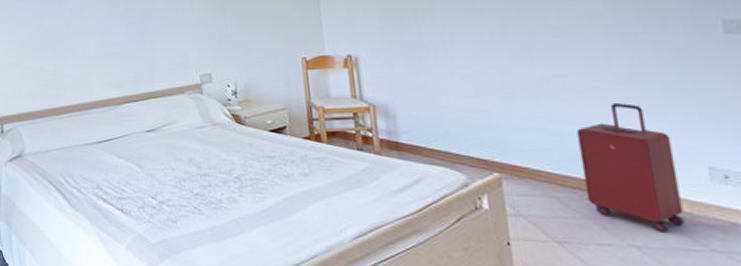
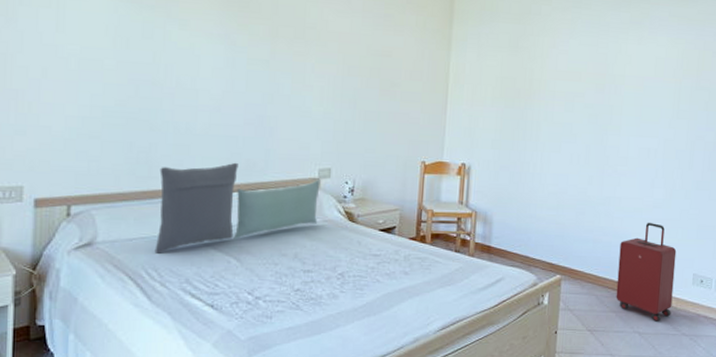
pillow: none [65,76,132,162] -> present [154,162,239,253]
pillow: none [130,85,206,146] -> present [233,179,321,239]

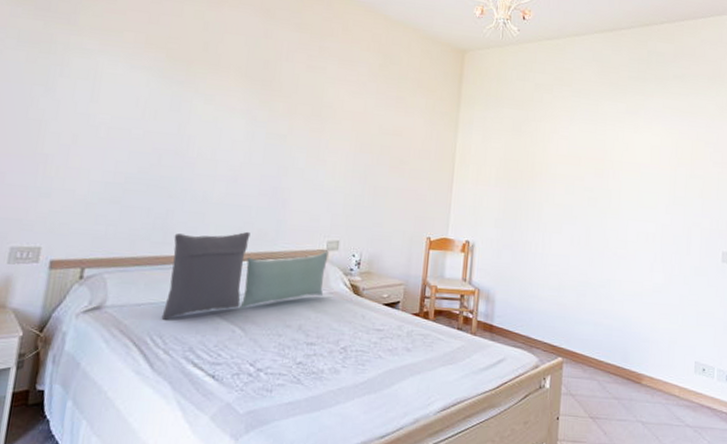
suitcase: present [616,222,677,322] -> none [618,306,678,411]

